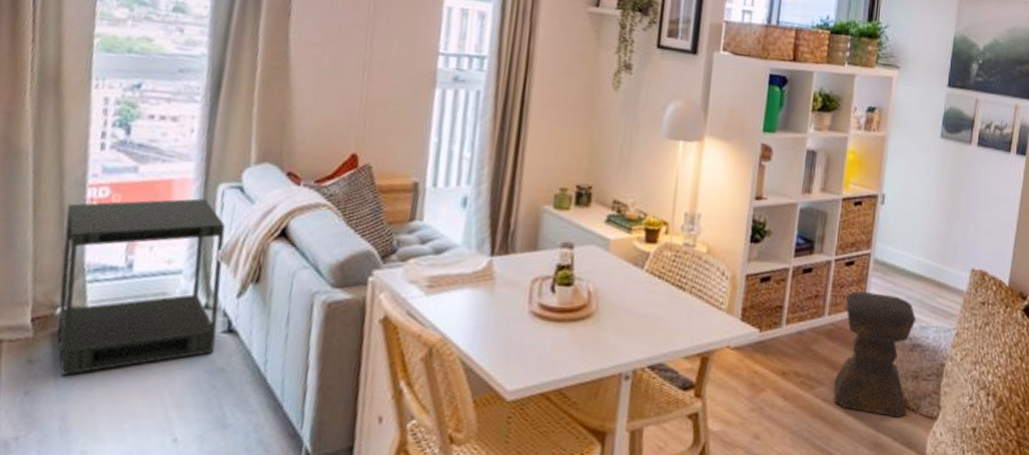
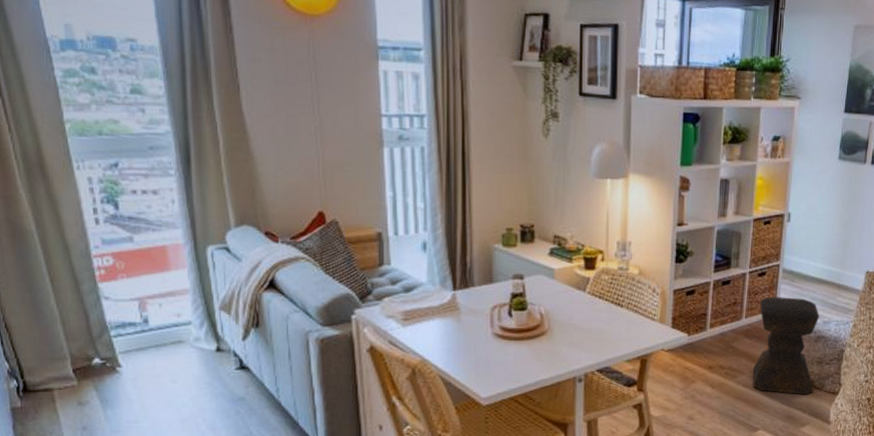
side table: present [57,198,225,375] -> none [79,260,233,412]

